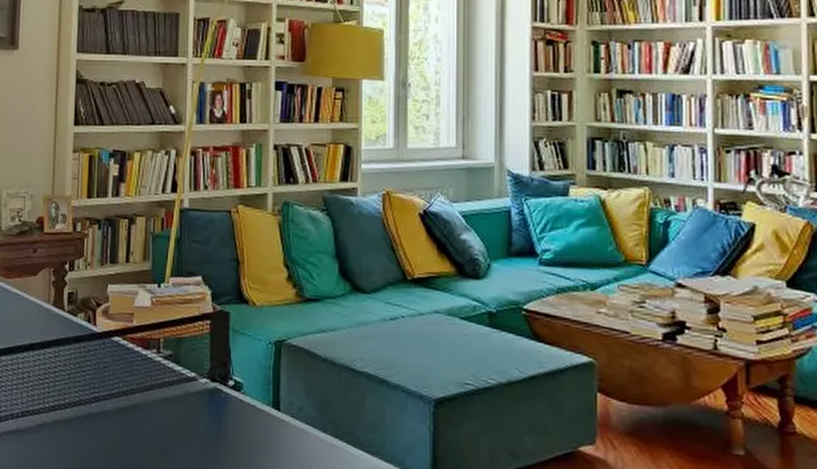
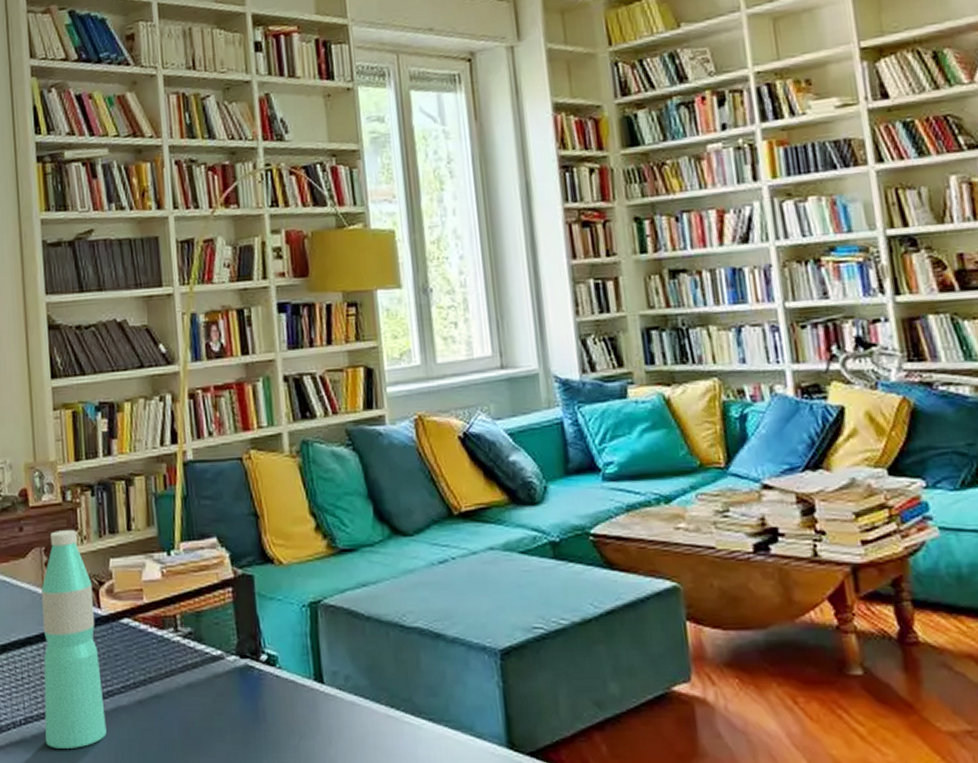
water bottle: none [37,256,91,442] -> present [41,530,107,748]

